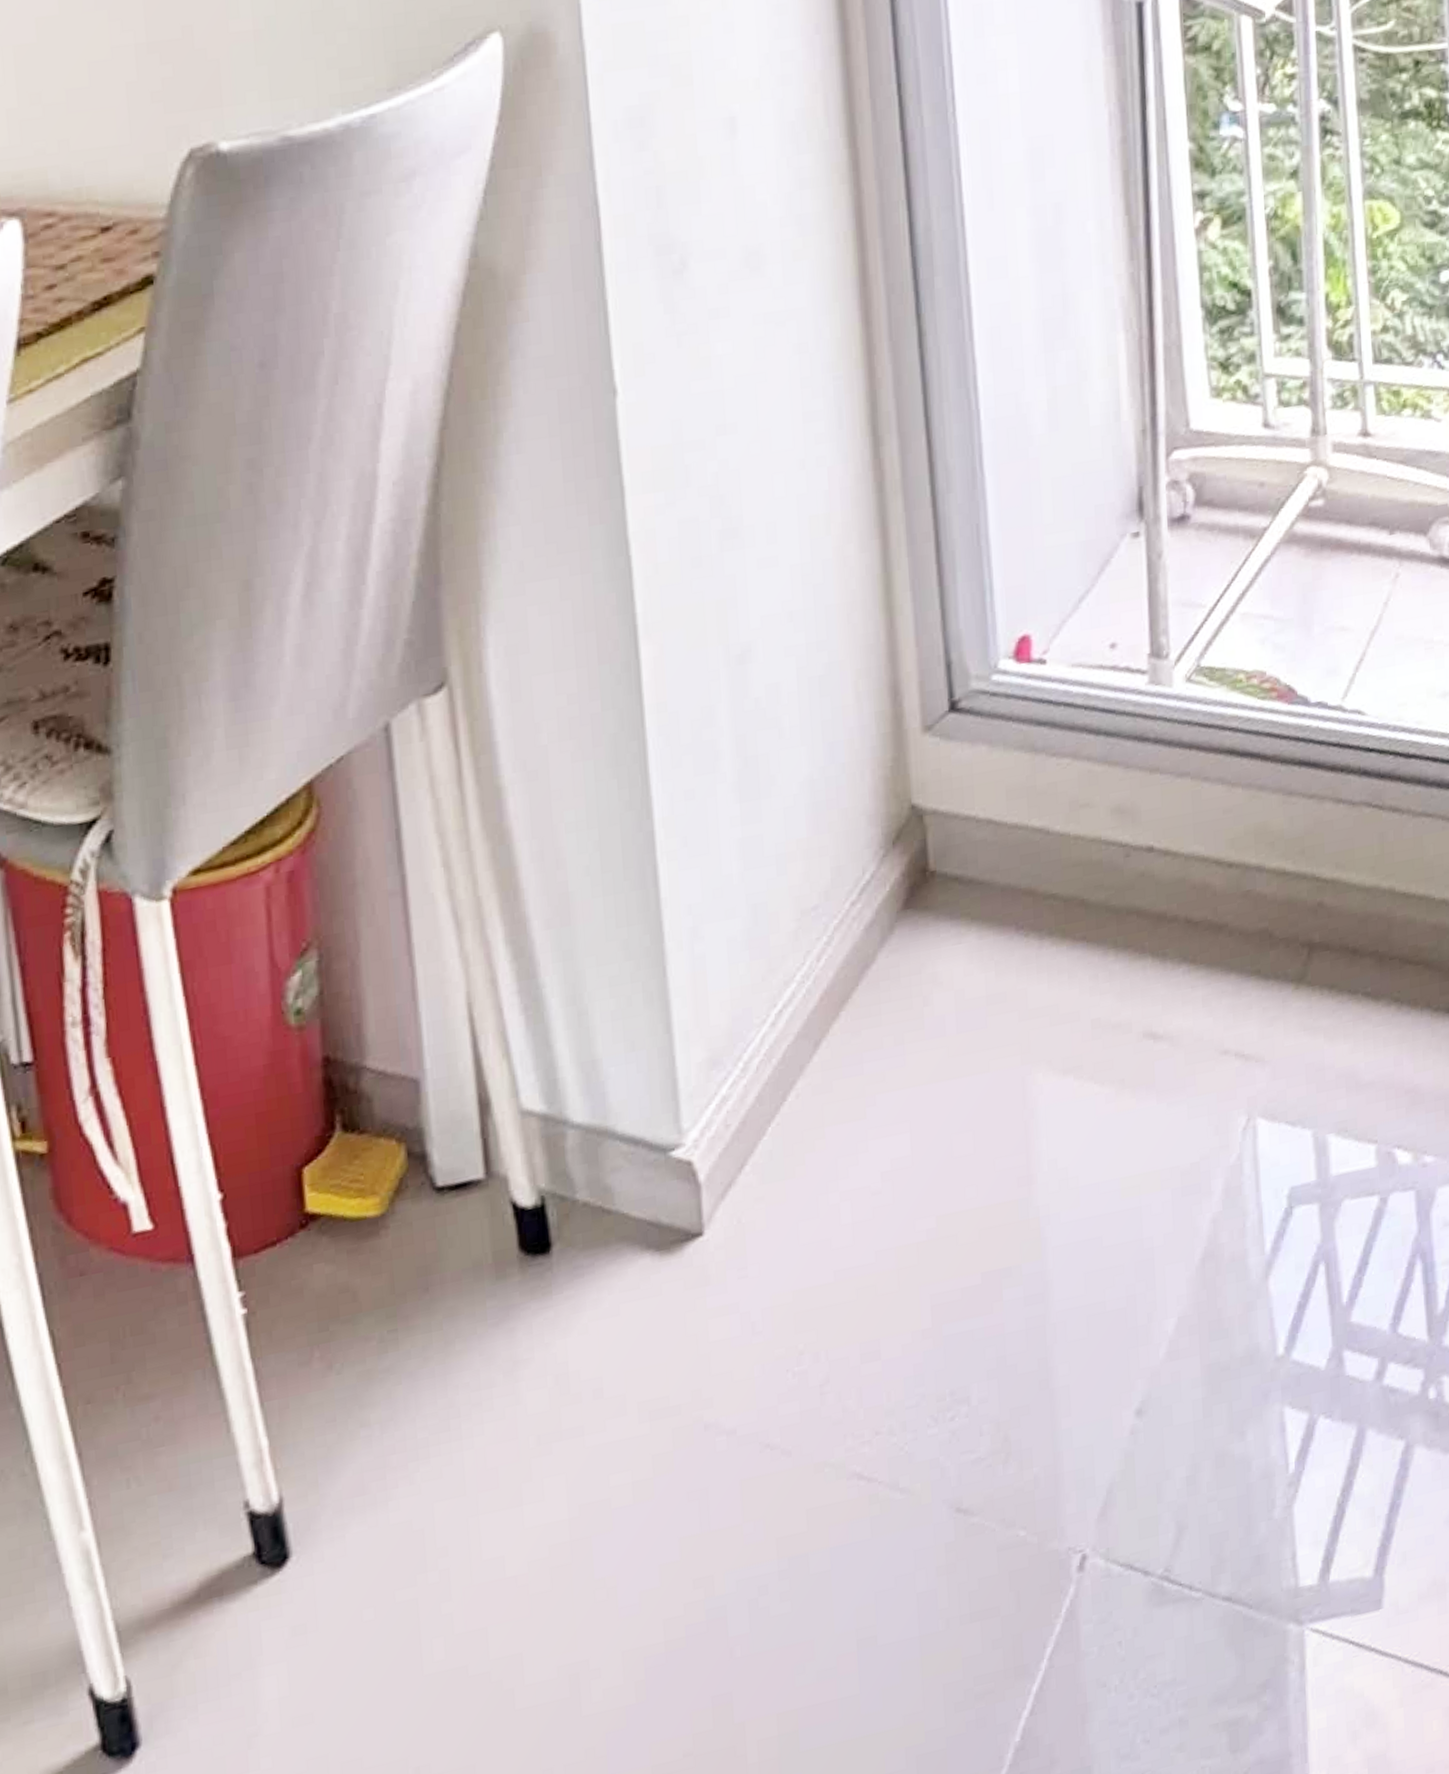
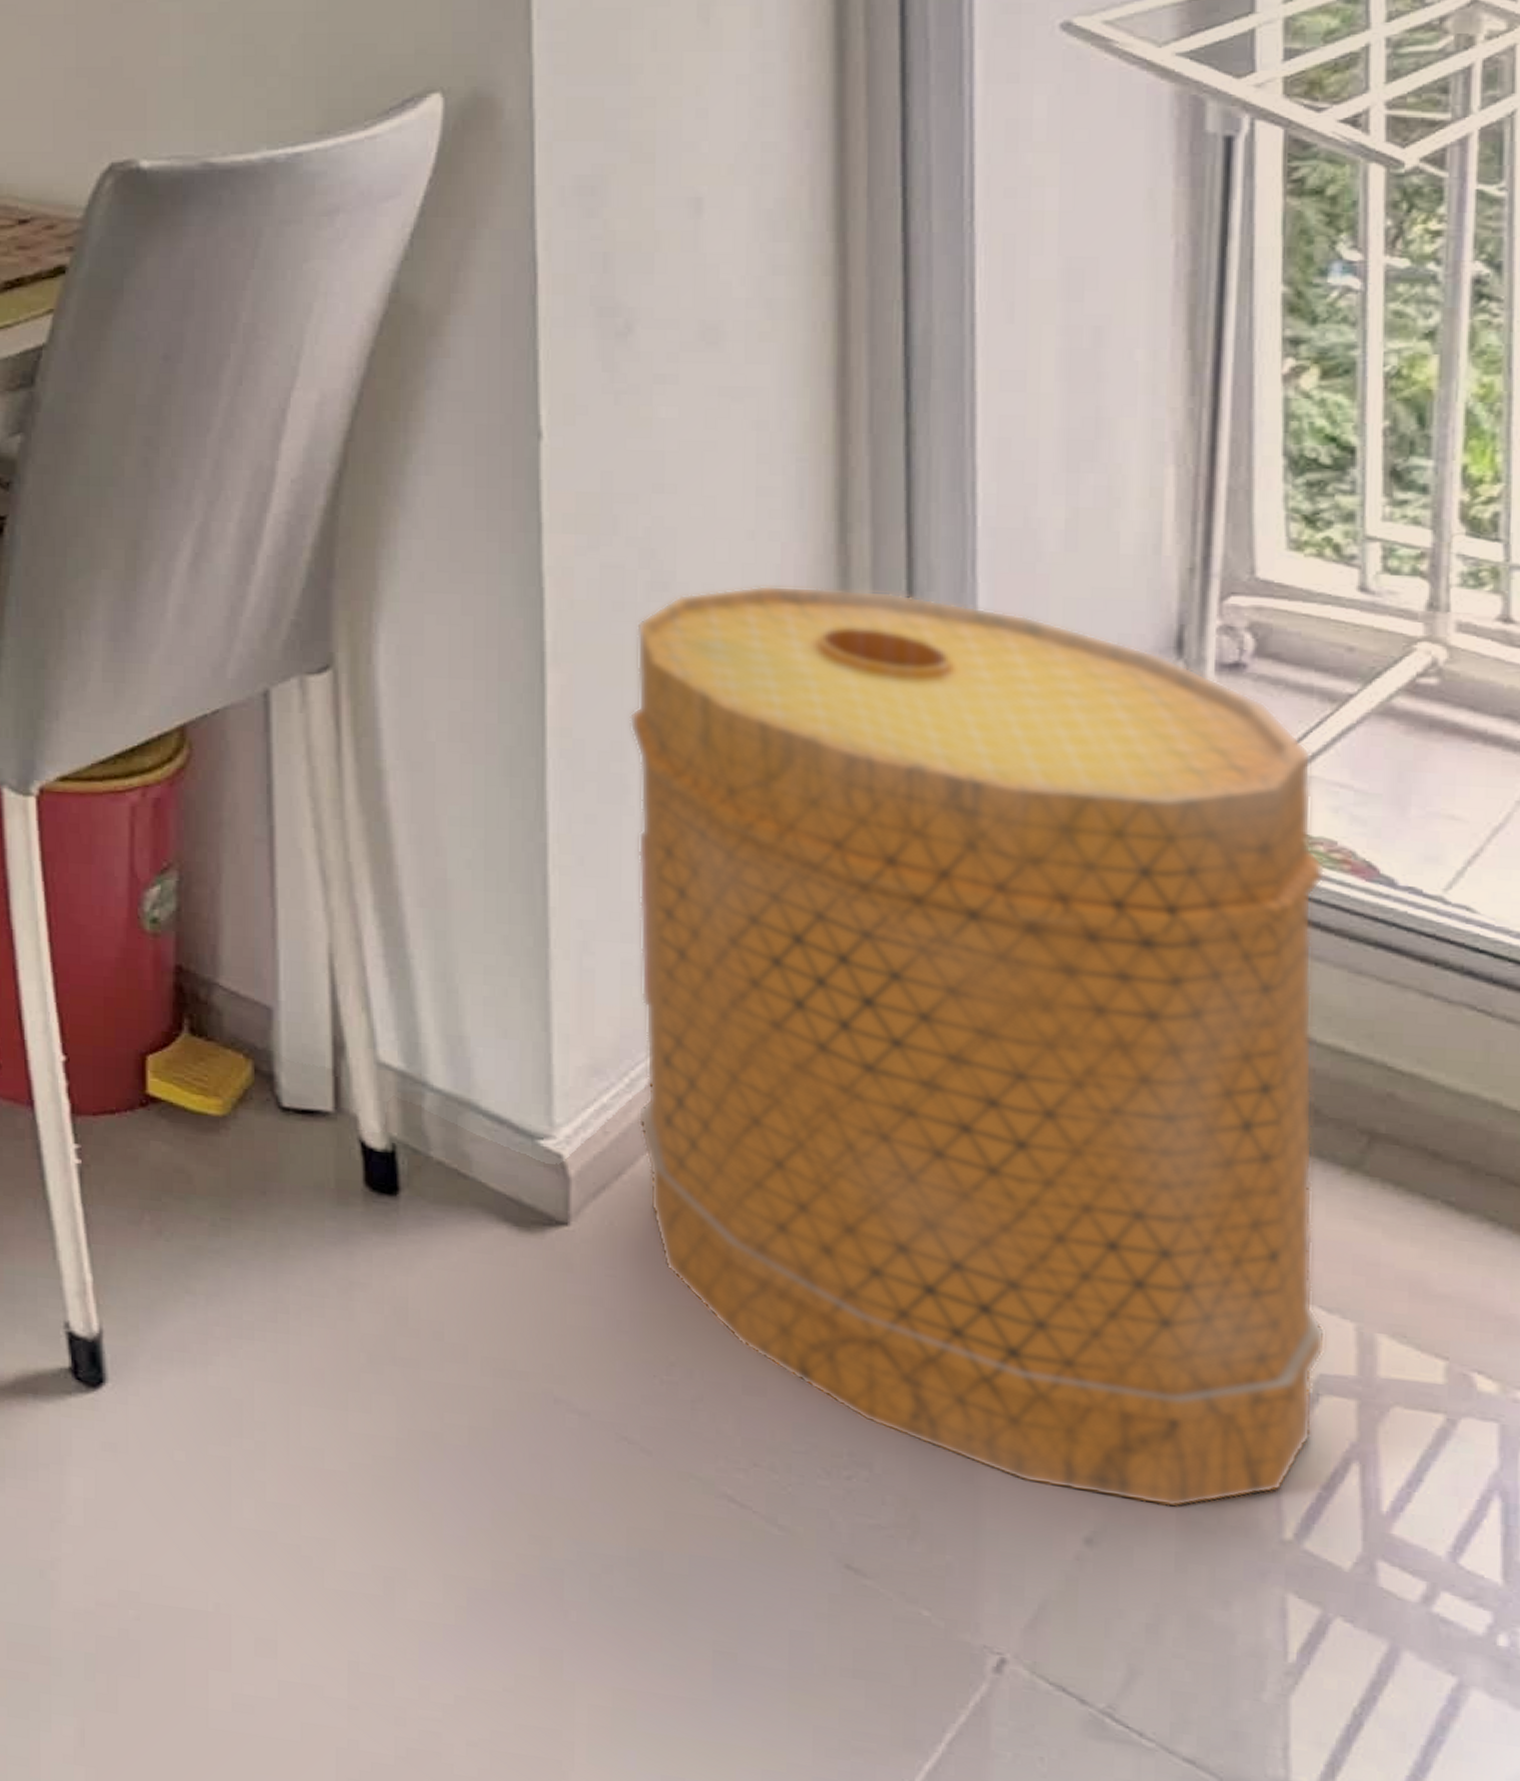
basket: none [714,500,1294,1372] -> present [629,585,1327,1508]

